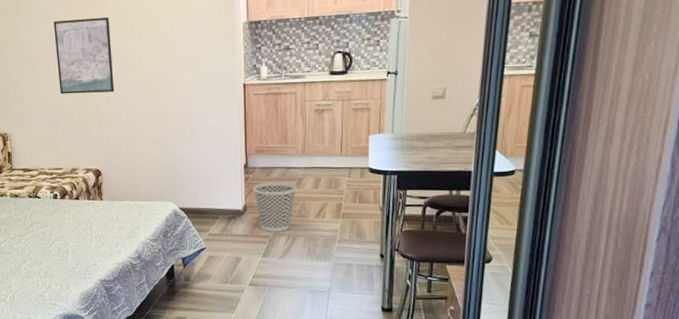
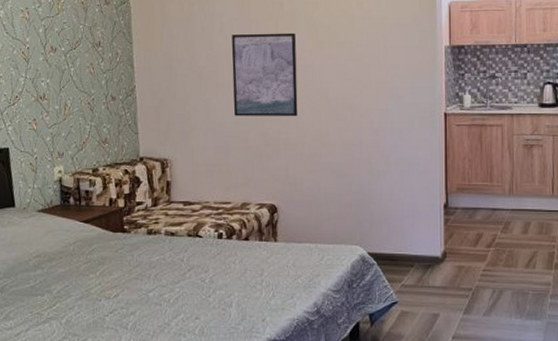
wastebasket: present [252,182,297,232] -> none [453,225,504,283]

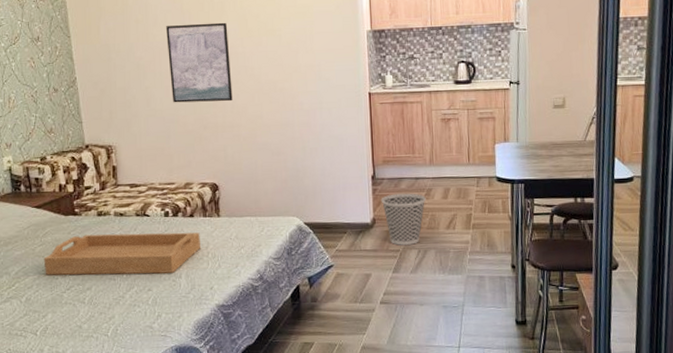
serving tray: none [87,254,255,301] -> present [43,232,202,276]
wastebasket: none [453,225,504,283] -> present [381,193,426,246]

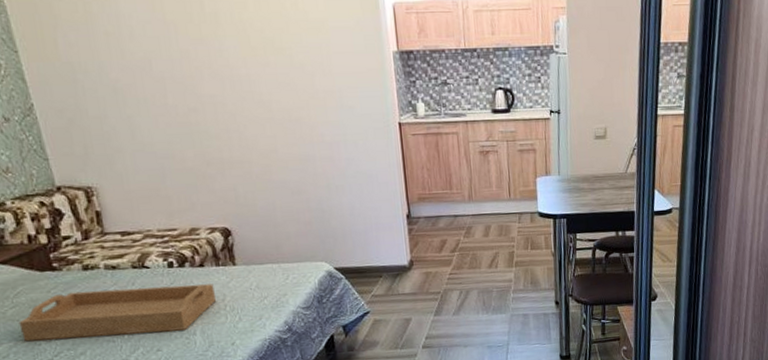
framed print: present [166,22,233,103] -> none [146,37,240,135]
wastebasket: present [381,193,426,246] -> none [418,232,466,287]

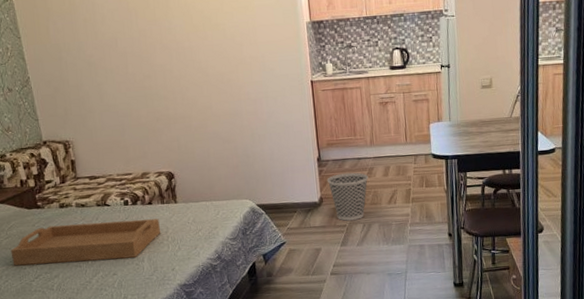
wastebasket: none [418,232,466,287] -> present [327,172,369,221]

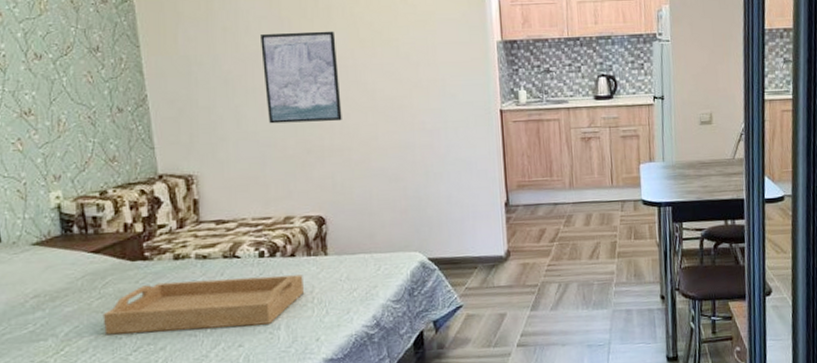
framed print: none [114,18,183,98] -> present [261,31,342,124]
wastebasket: present [327,172,369,221] -> none [515,220,566,280]

